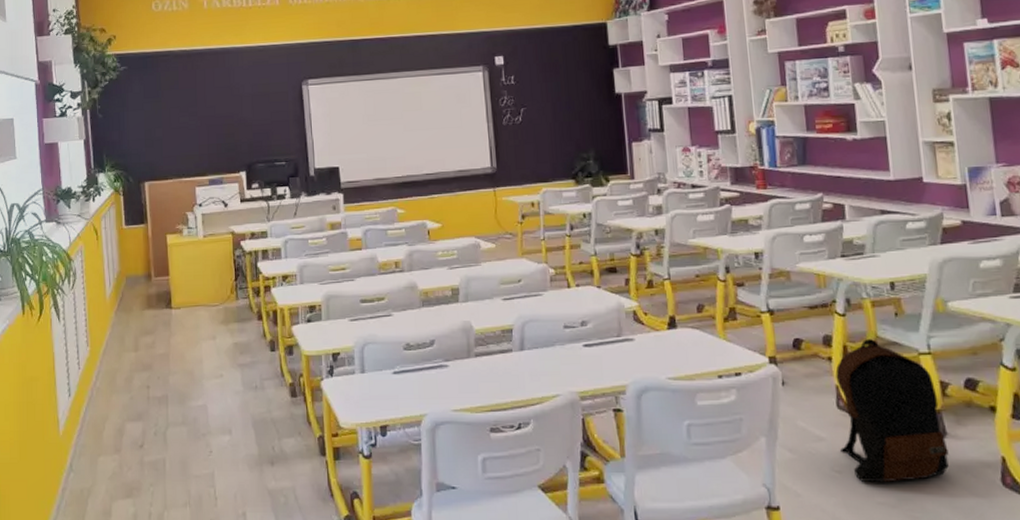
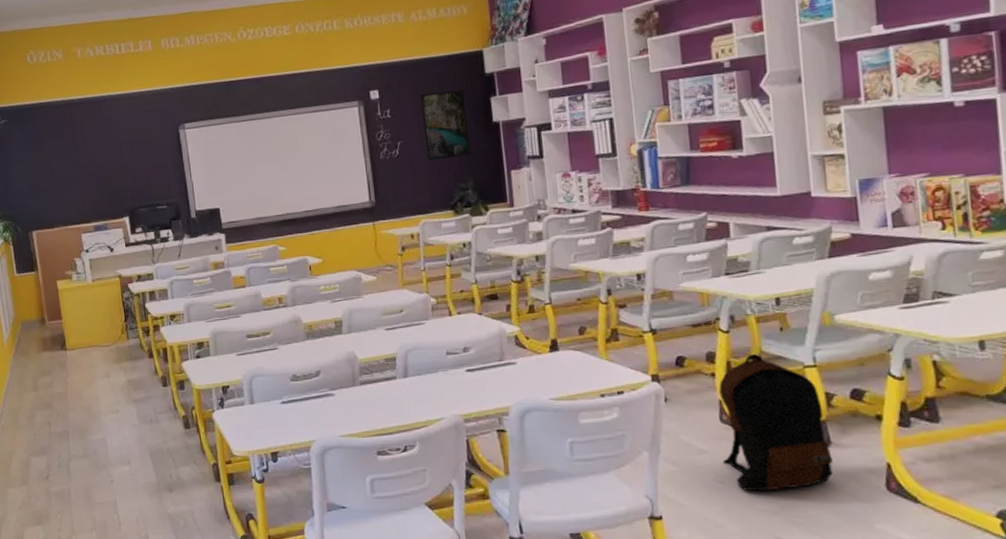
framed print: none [545,60,593,129] -> present [421,89,471,161]

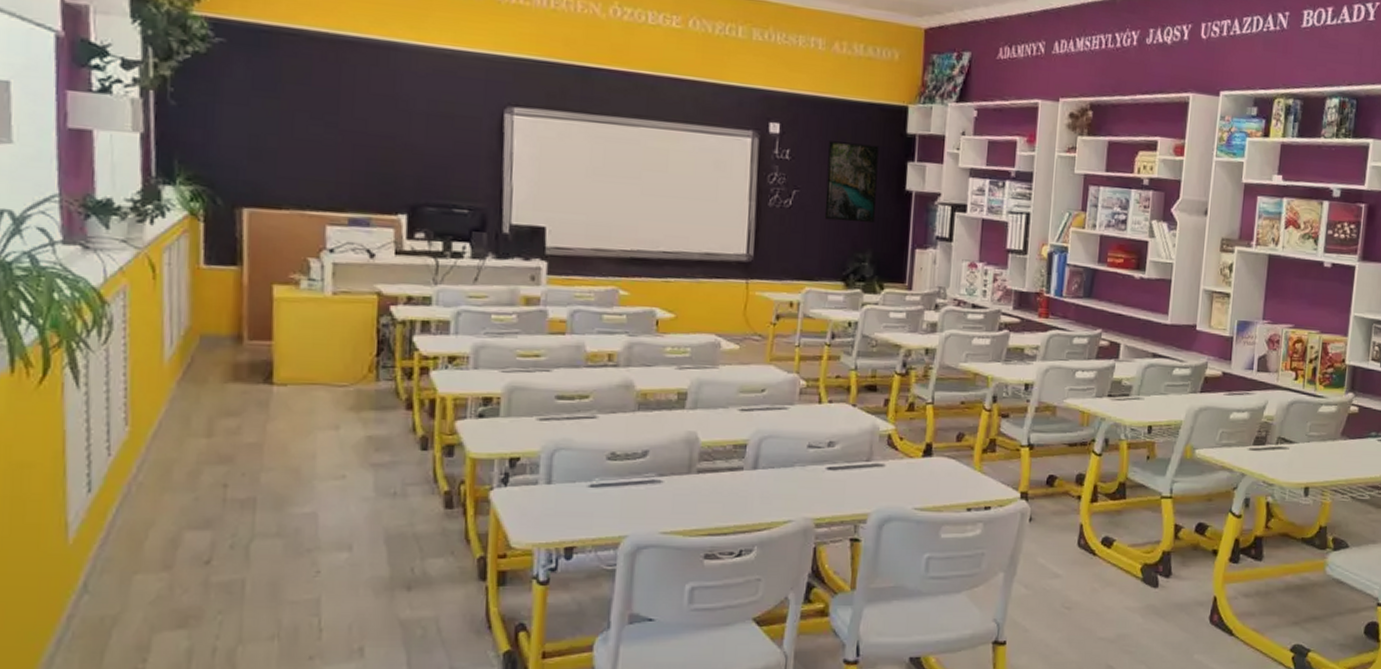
backpack: present [719,354,833,492] -> none [1074,480,1170,619]

